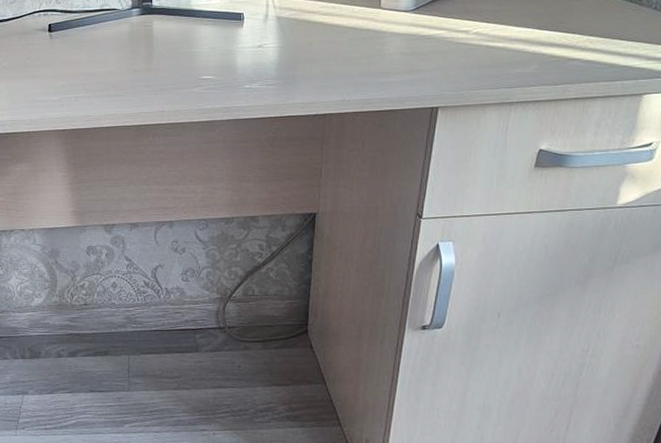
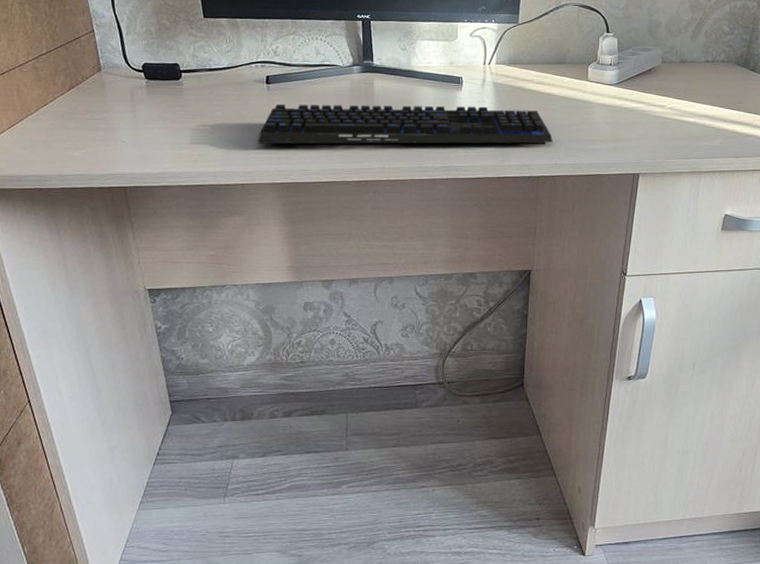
keyboard: none [41,43,341,92] -> present [257,103,553,145]

